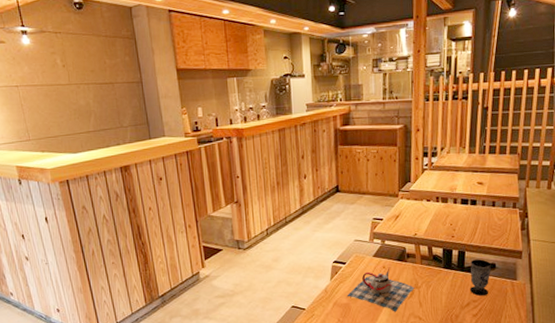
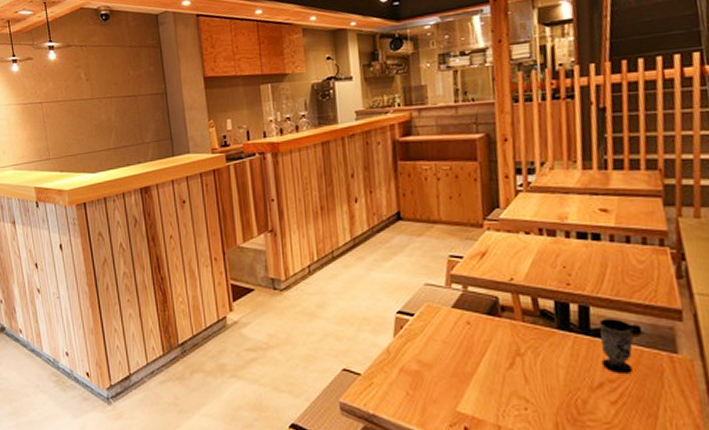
teapot: present [346,267,415,312] -> none [417,323,516,388]

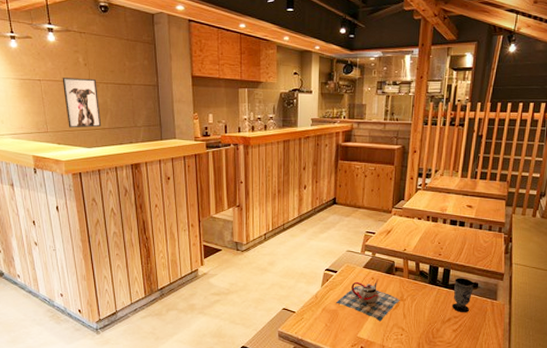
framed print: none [64,94,106,152] -> present [62,78,102,128]
teapot: none [417,323,516,388] -> present [335,278,400,322]

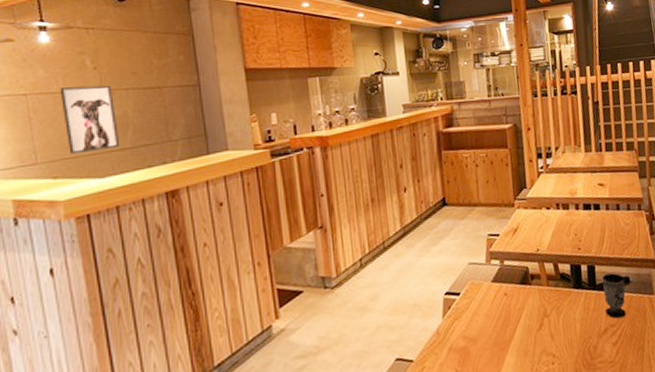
teapot: present [335,278,400,322] -> none [464,293,544,352]

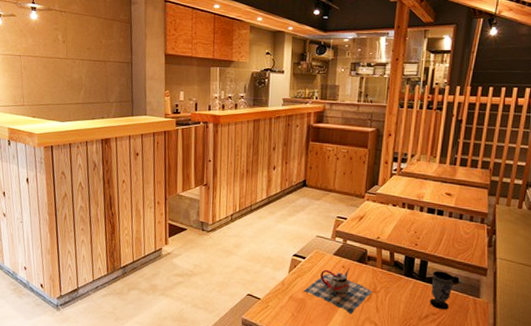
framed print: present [60,85,120,154] -> none [41,54,76,102]
teapot: none [464,293,544,352] -> present [303,267,373,314]

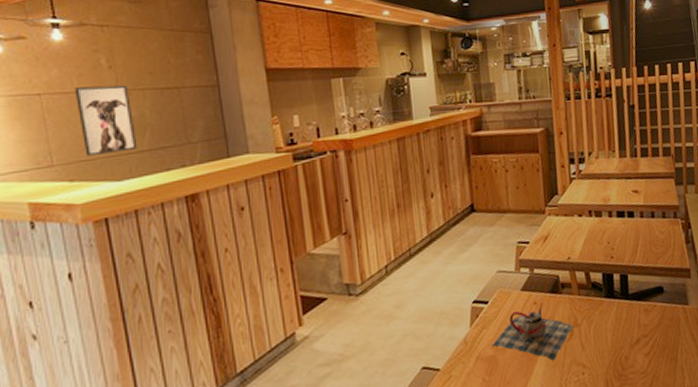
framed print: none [41,54,76,102] -> present [74,85,138,157]
cup: present [429,271,454,309] -> none [635,282,659,329]

